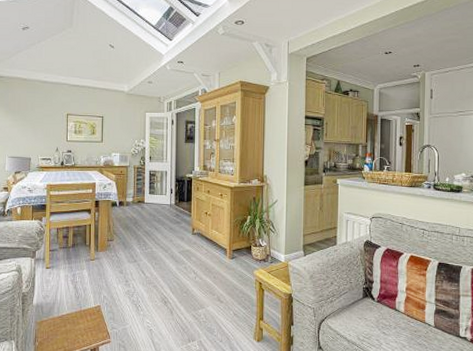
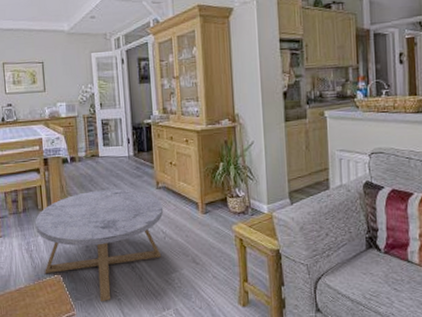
coffee table: none [82,232,197,331] -> present [35,189,164,301]

